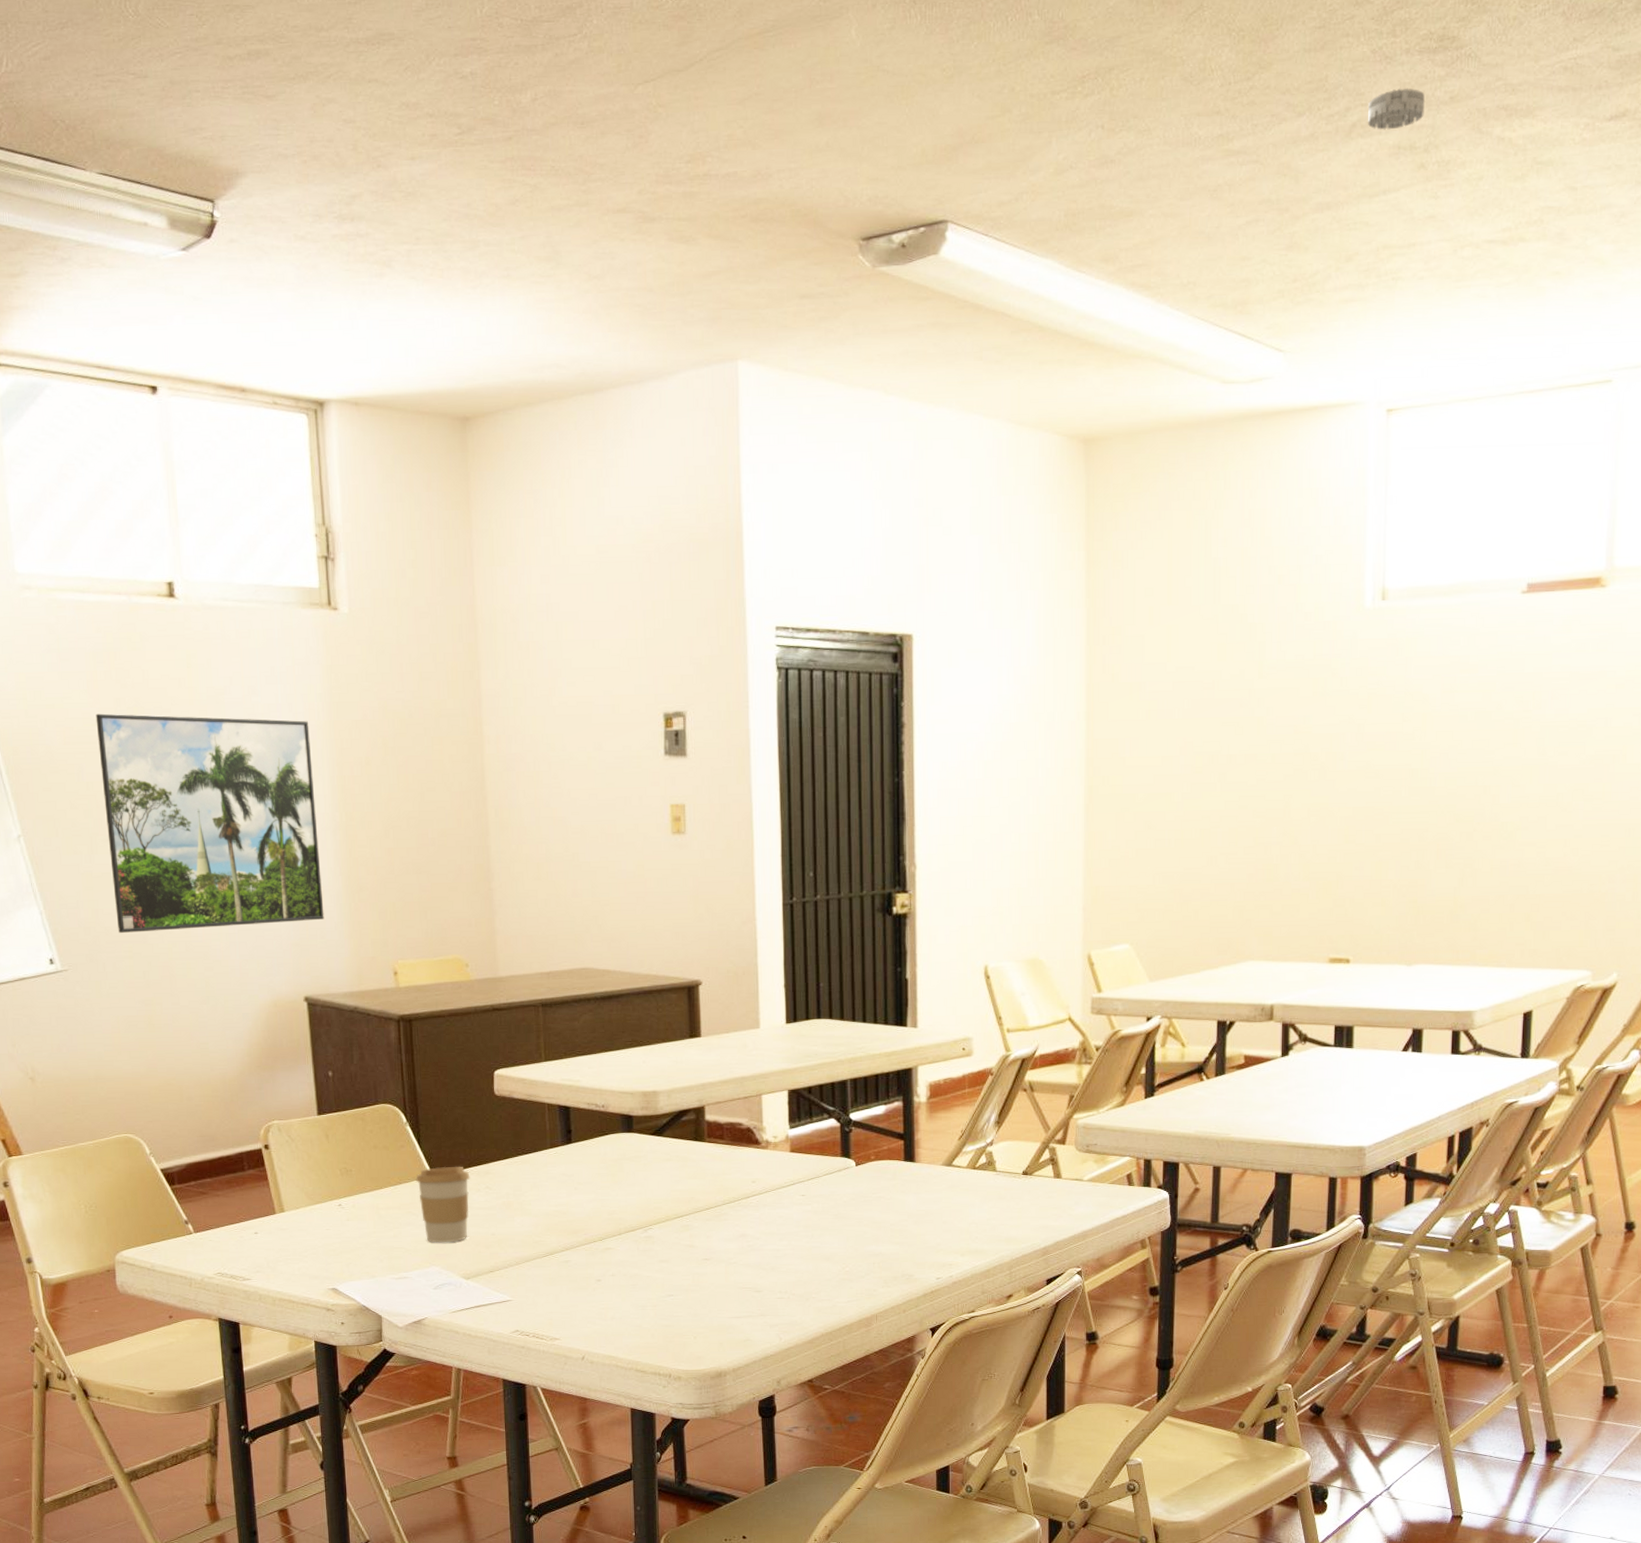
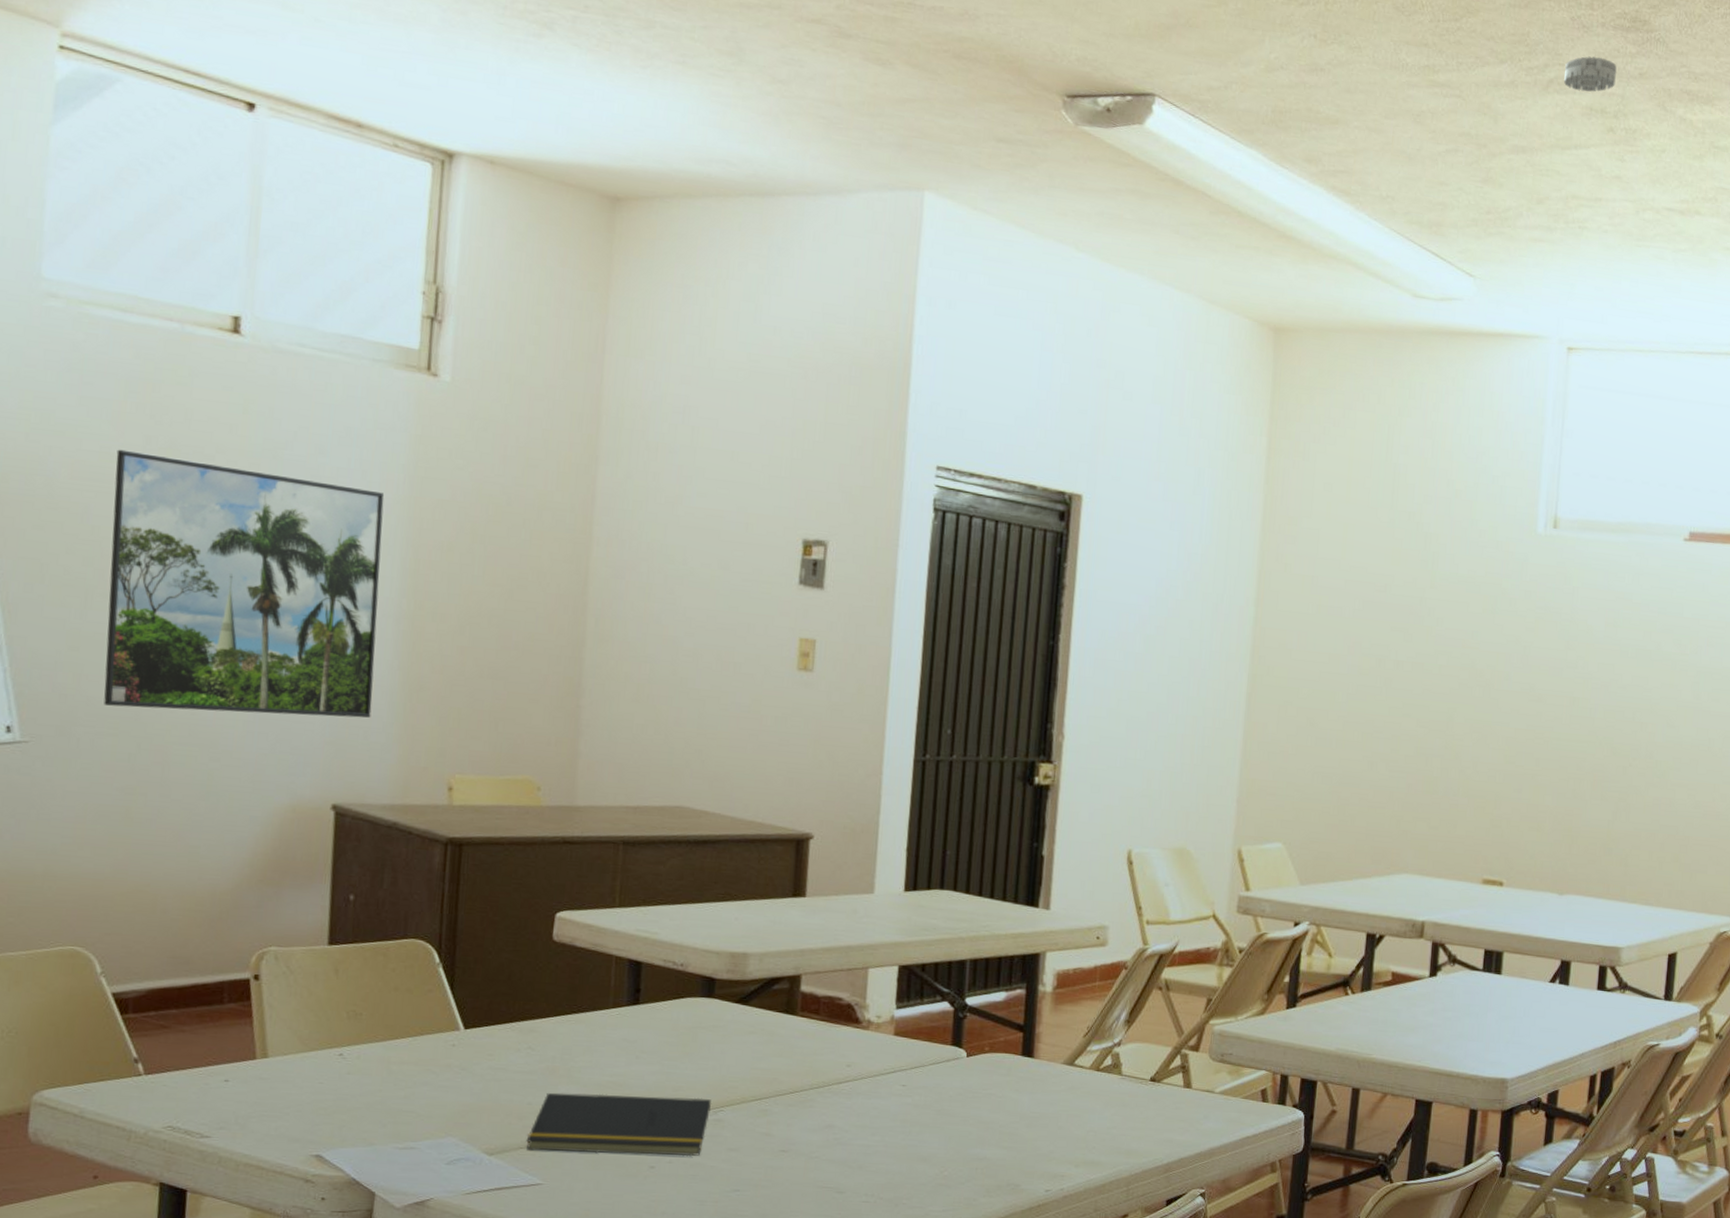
coffee cup: present [416,1166,470,1243] -> none [441,1018,510,1110]
notepad: none [494,1219,642,1273] -> present [526,1092,712,1157]

